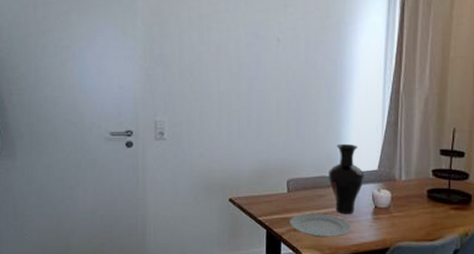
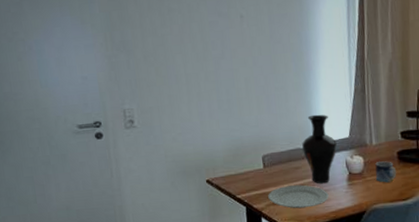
mug: none [402,198,425,221] -> present [375,161,397,183]

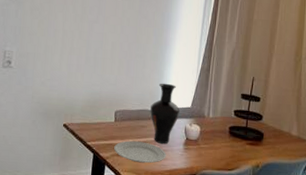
mug: present [375,161,397,183] -> none [208,133,227,153]

